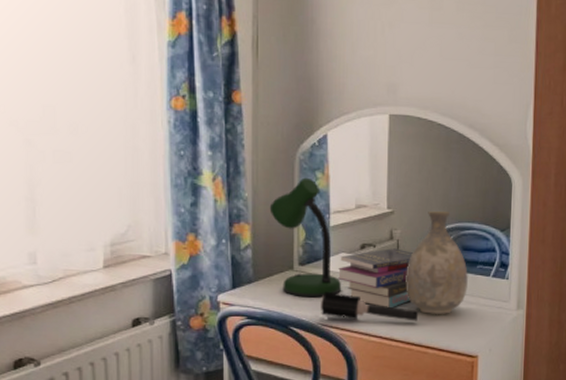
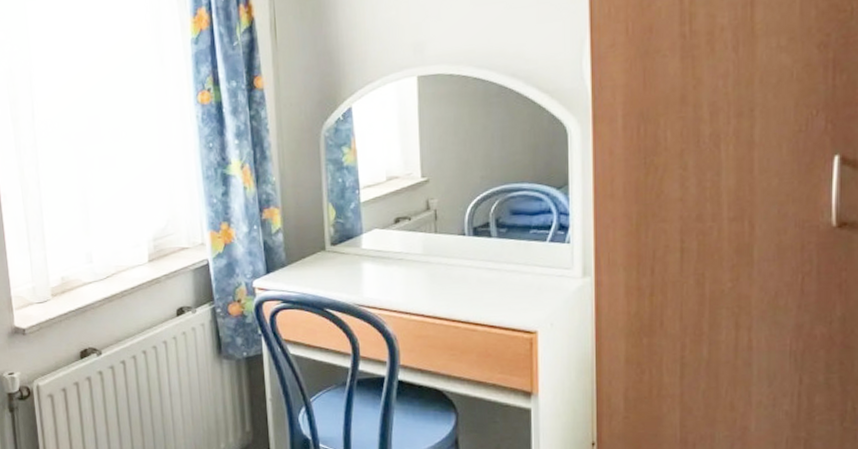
desk lamp: present [269,177,341,298] -> none [297,154,376,278]
hairbrush: present [320,291,419,321] -> none [355,270,464,299]
books: present [338,248,414,307] -> none [372,219,455,283]
vase: present [406,211,468,314] -> none [446,174,520,288]

